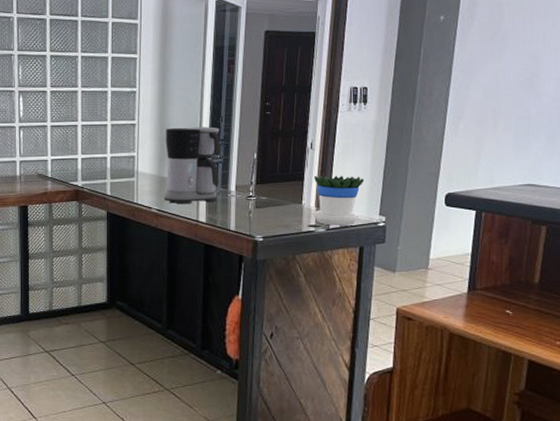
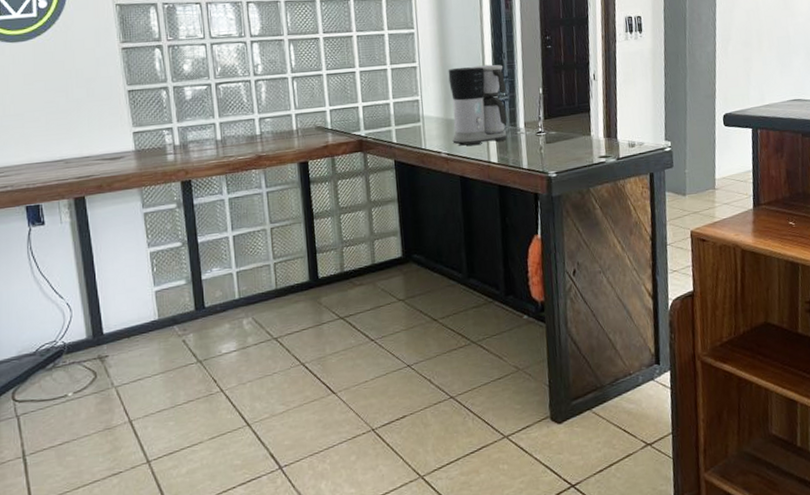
flowerpot: present [313,175,365,226] -> none [600,104,648,155]

